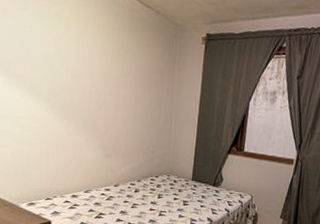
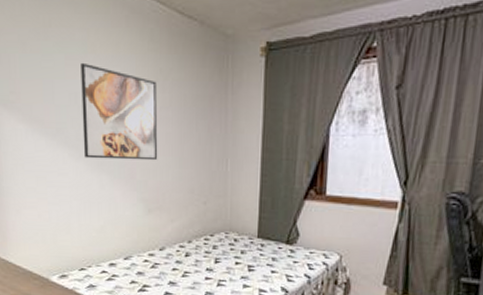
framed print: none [54,31,119,116] -> present [81,62,158,161]

